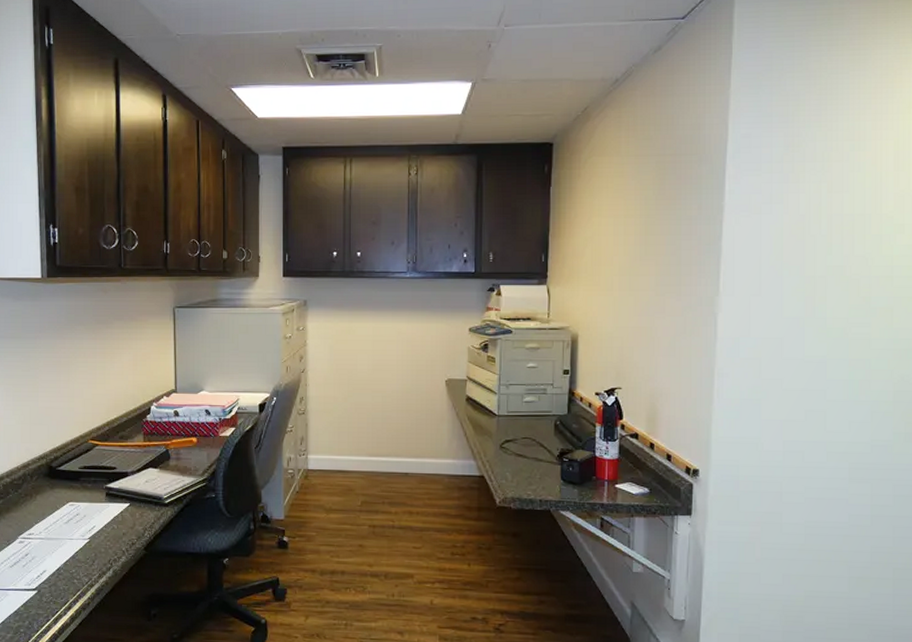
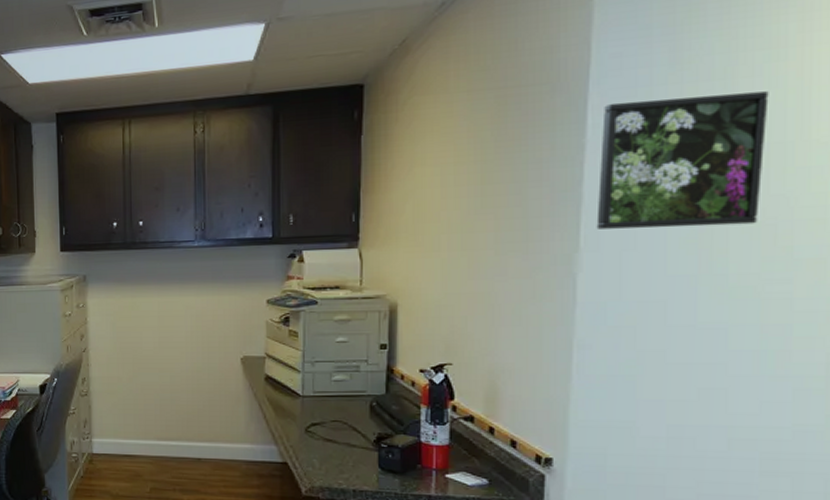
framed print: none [732,174,853,278] -> present [596,91,769,229]

